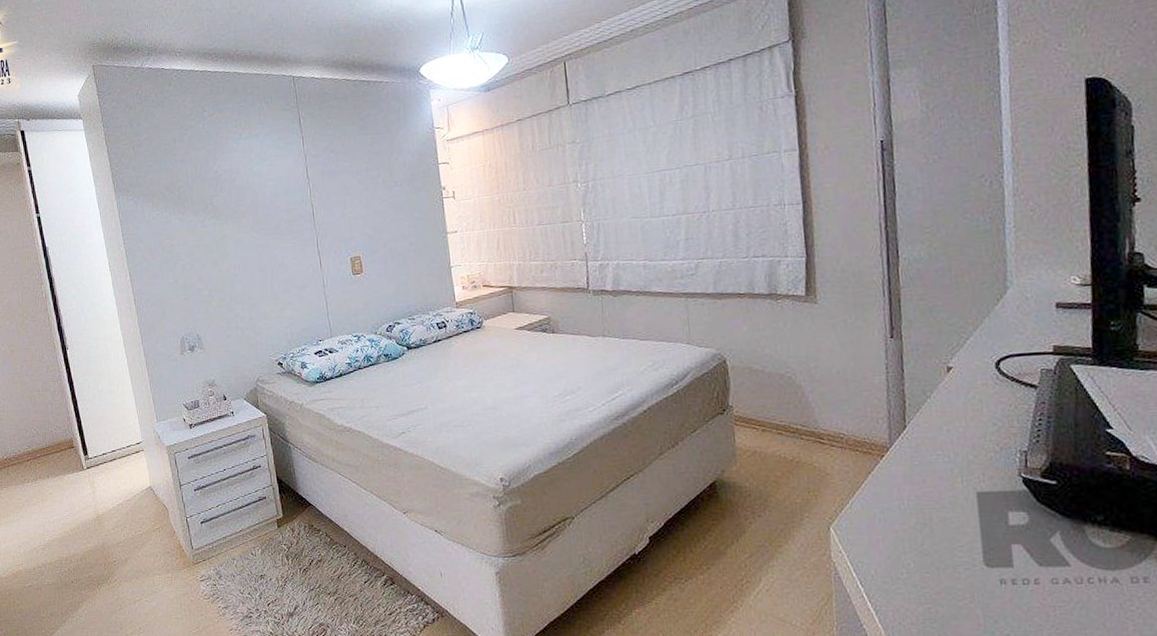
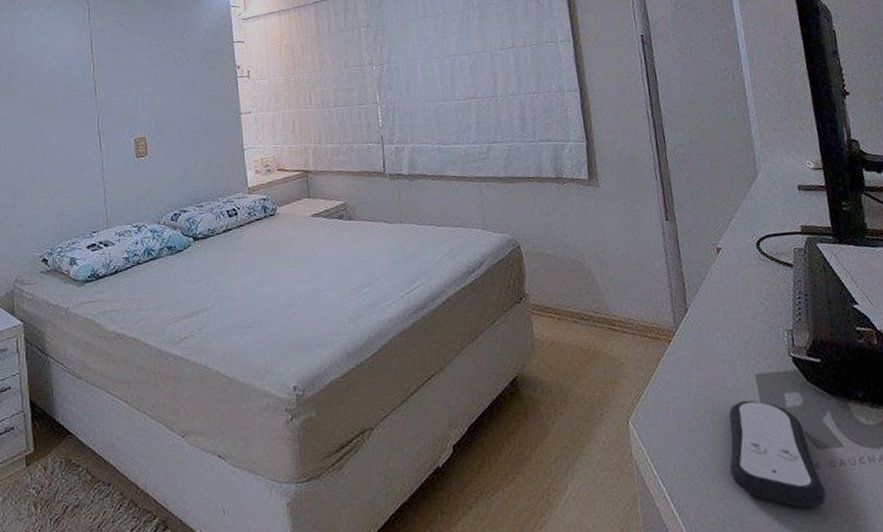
remote control: none [936,516,1043,620] -> present [729,400,826,509]

